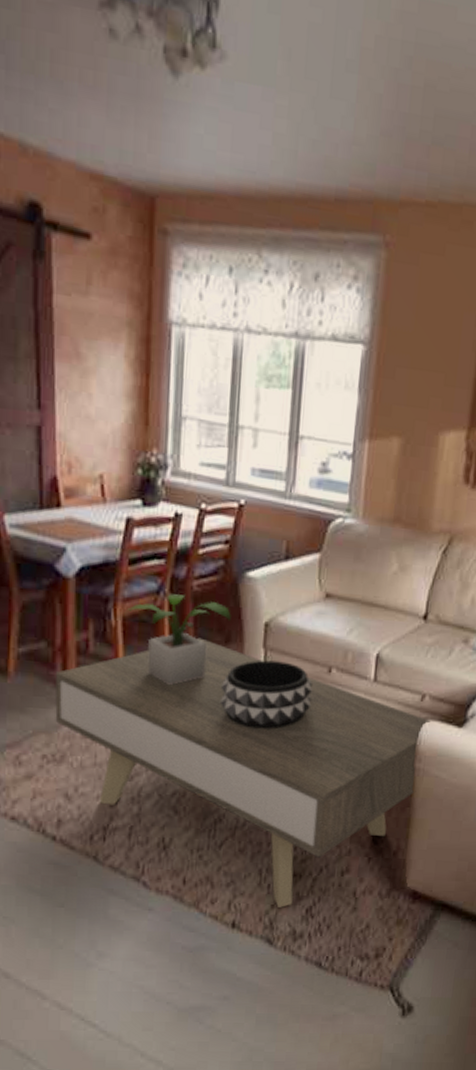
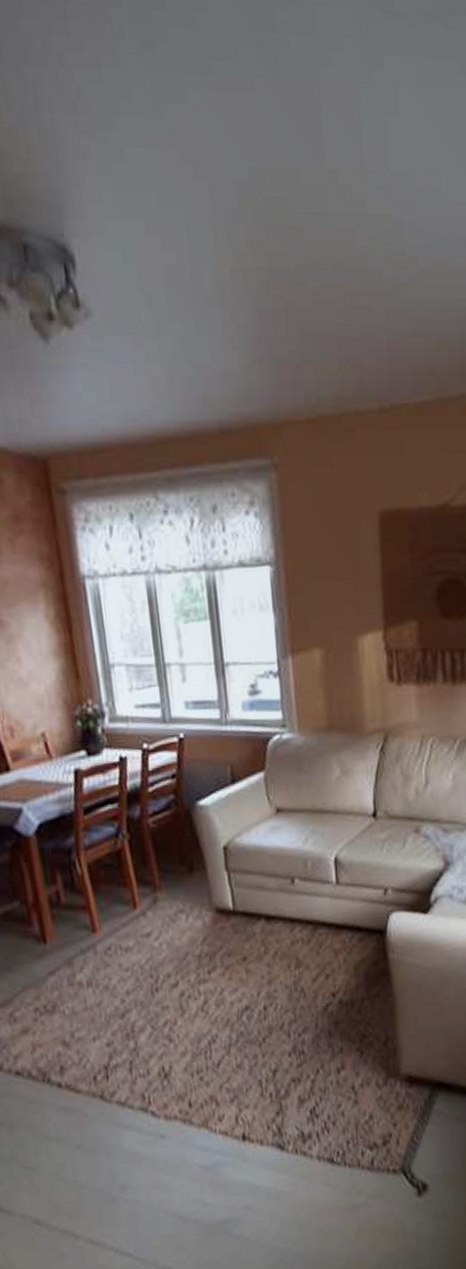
coffee table: present [55,637,430,907] -> none [32,871,396,1113]
potted plant: present [124,594,231,686] -> none [88,834,191,922]
decorative bowl: present [219,660,312,730] -> none [191,880,281,949]

